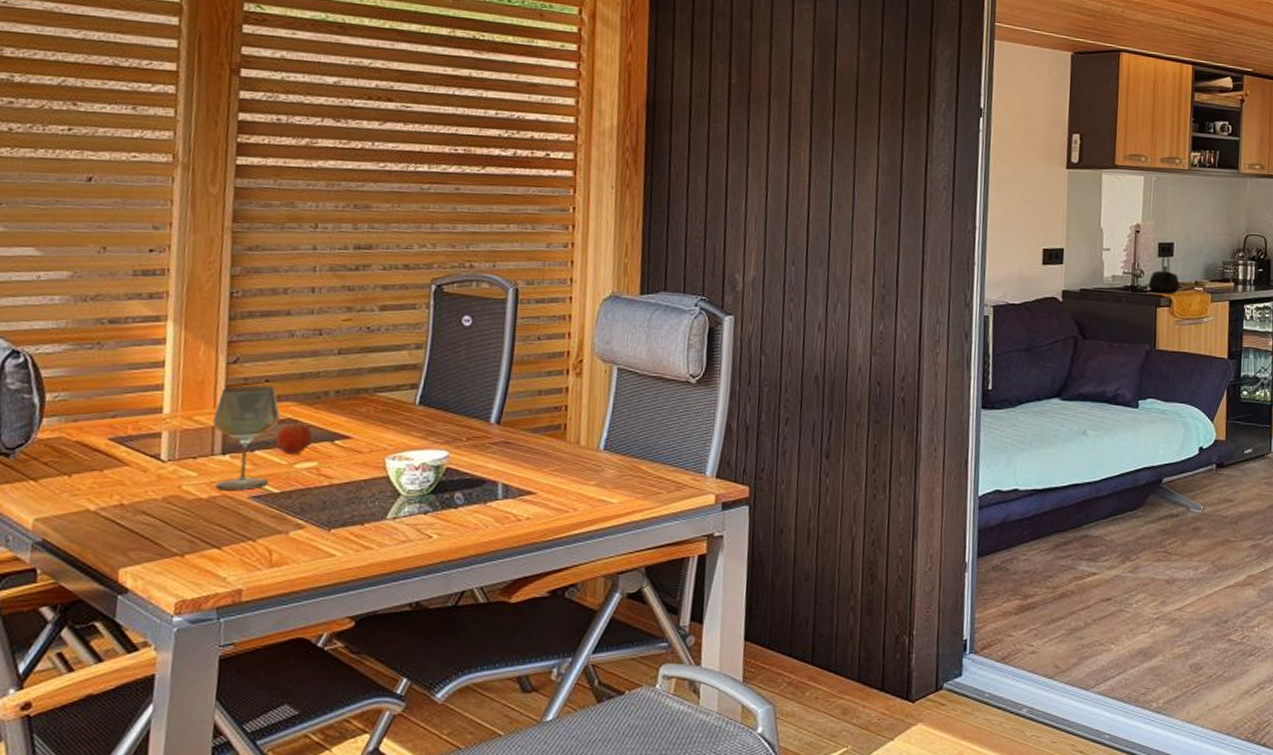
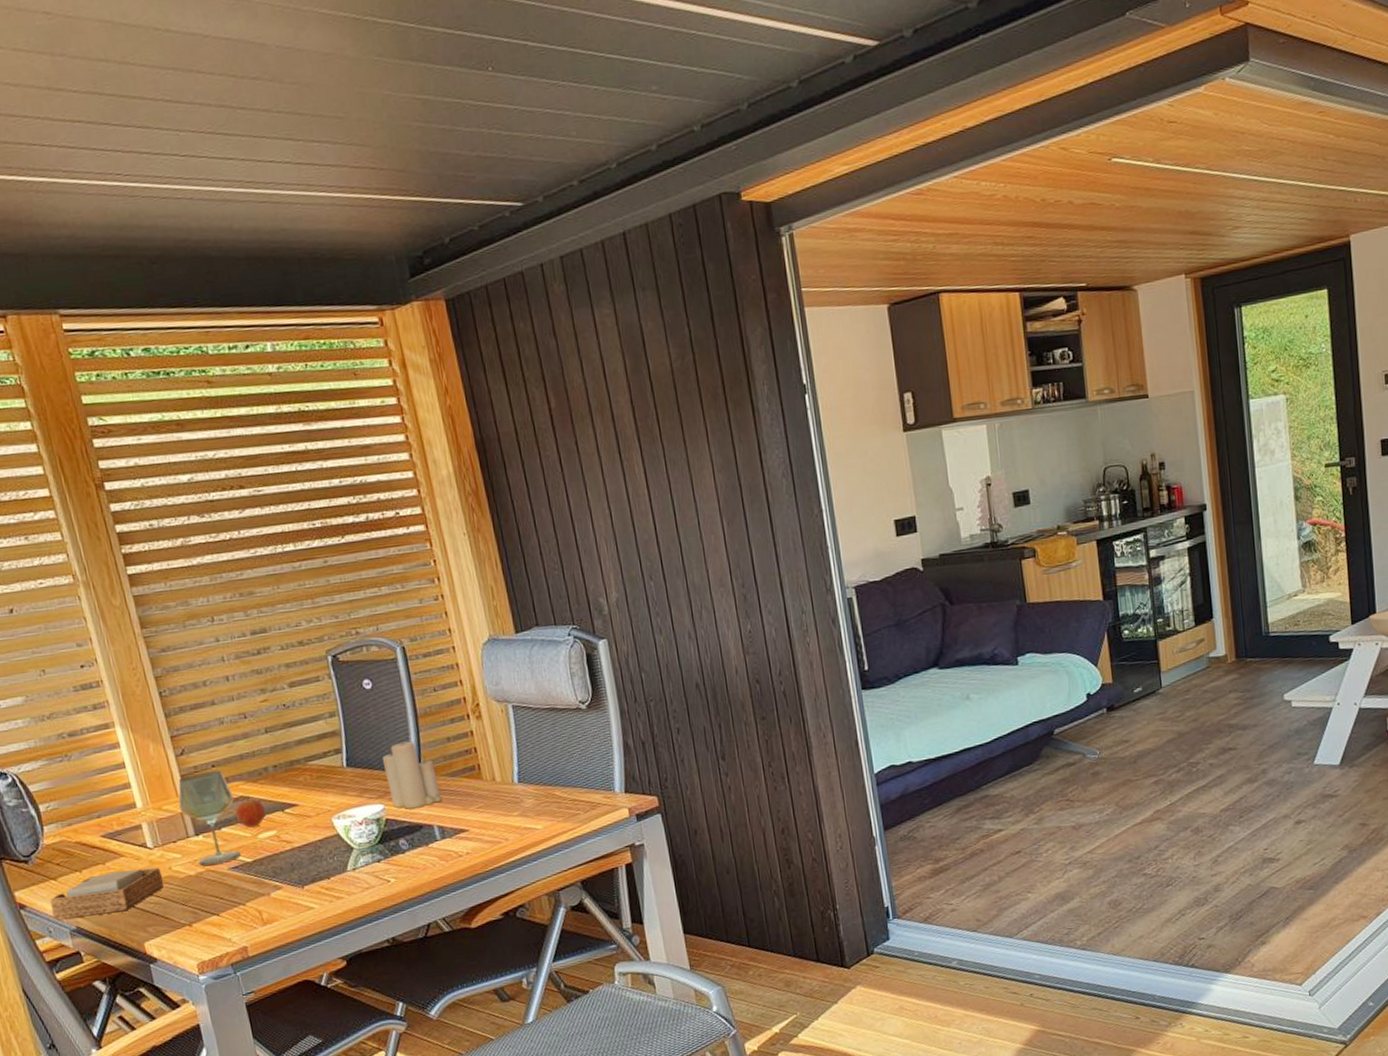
napkin holder: none [18,481,168,529] -> present [50,867,165,920]
candle: none [458,381,517,461] -> present [382,736,442,810]
kettle: present [1148,252,1180,295] -> none [1008,501,1042,546]

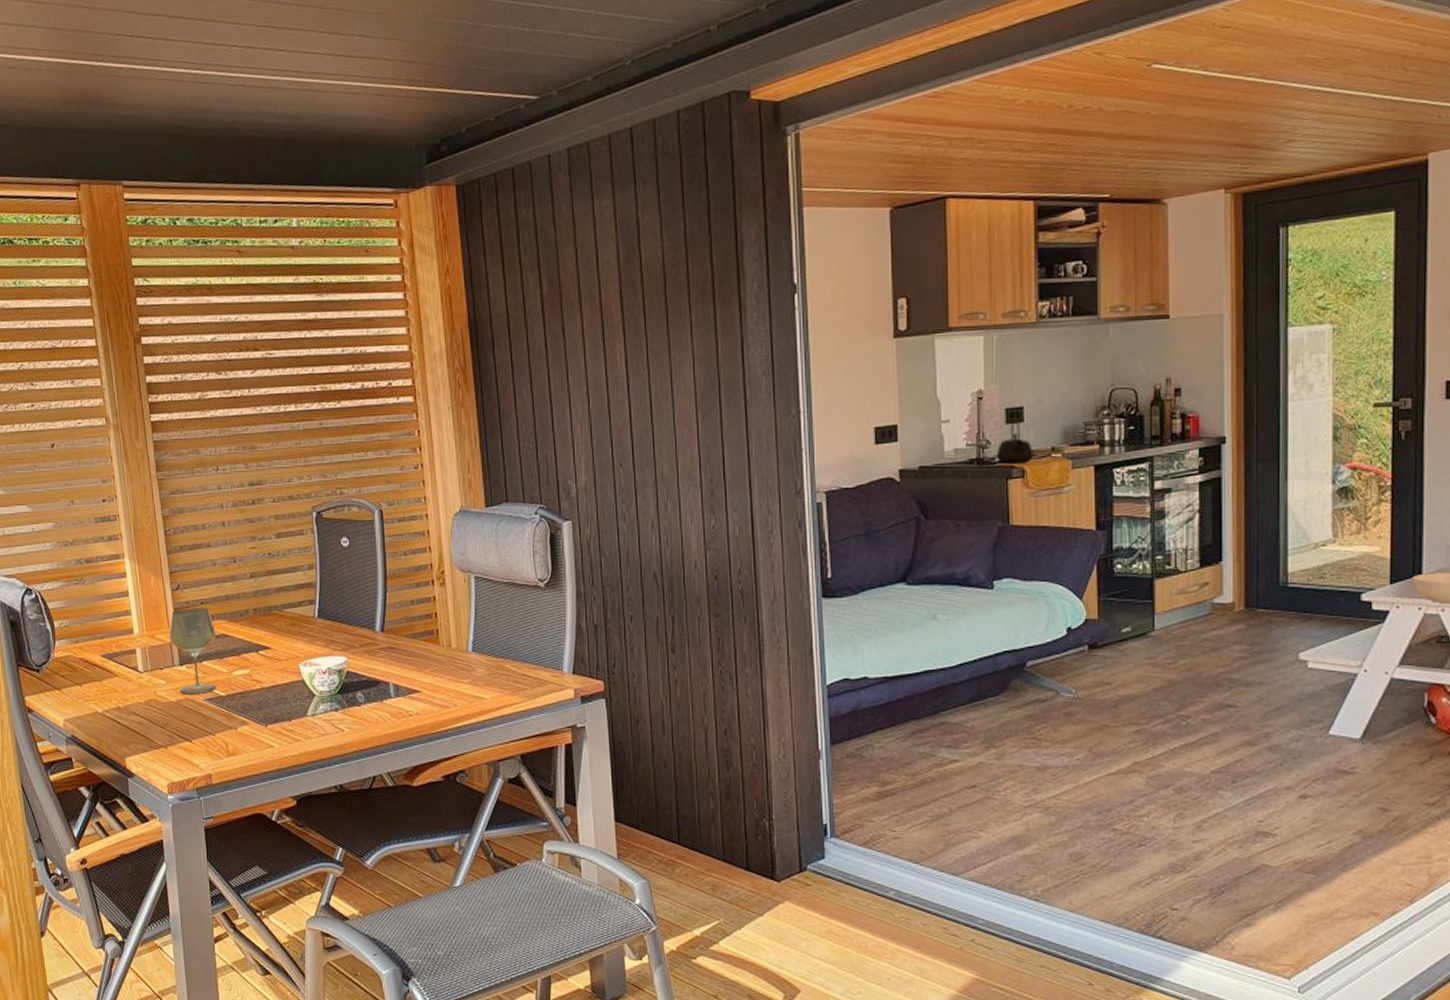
napkin holder: present [50,867,165,920] -> none [53,689,149,727]
fruit: present [234,796,267,828] -> none [216,634,243,664]
candle: present [382,736,442,810] -> none [350,595,400,664]
kettle: none [1008,501,1042,546] -> present [996,418,1033,465]

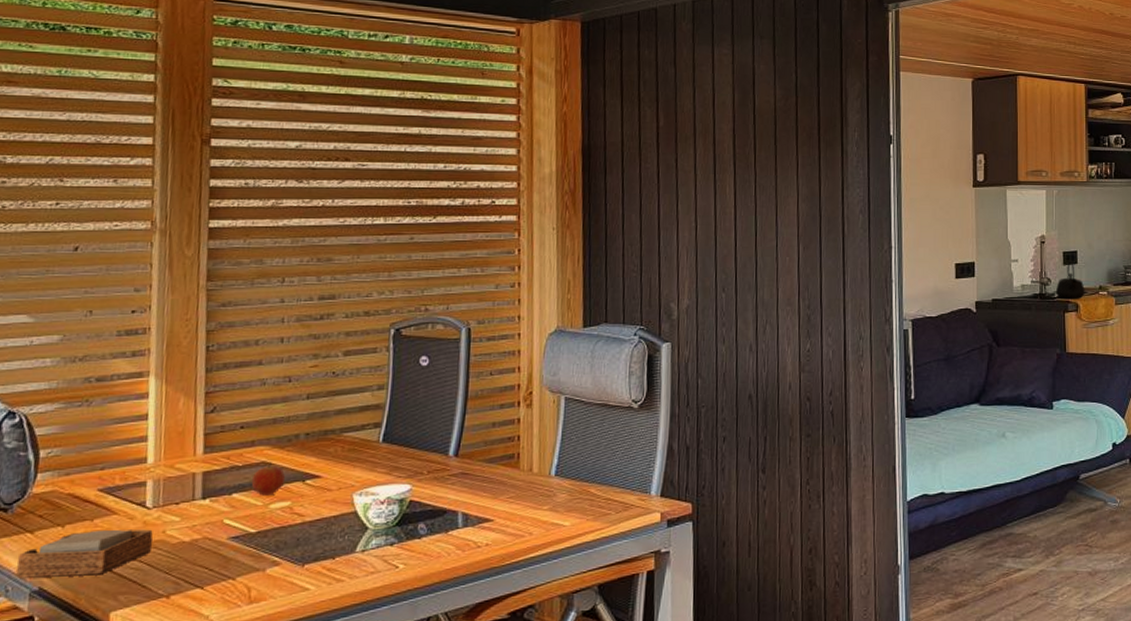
napkin holder: none [53,689,149,727] -> present [16,529,154,578]
wine glass: present [168,607,216,695] -> none [192,432,255,533]
fruit: none [216,634,243,664] -> present [251,462,286,496]

